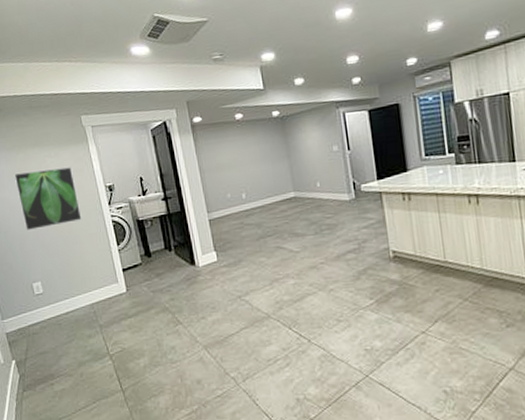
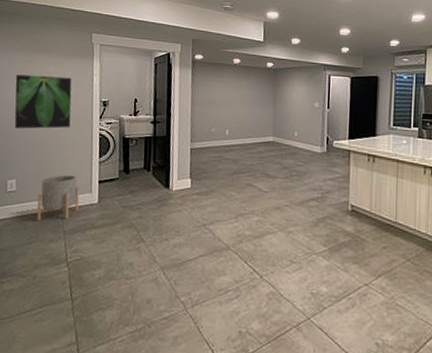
planter: none [65,268,110,318] -> present [36,175,80,220]

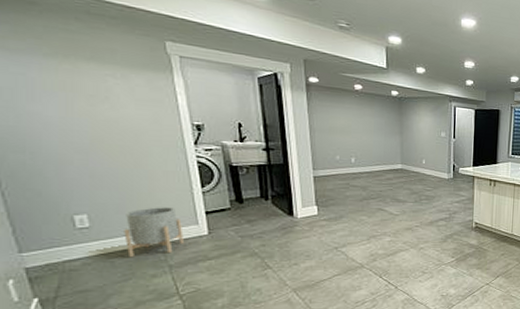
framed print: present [13,73,73,130] -> none [52,85,155,157]

